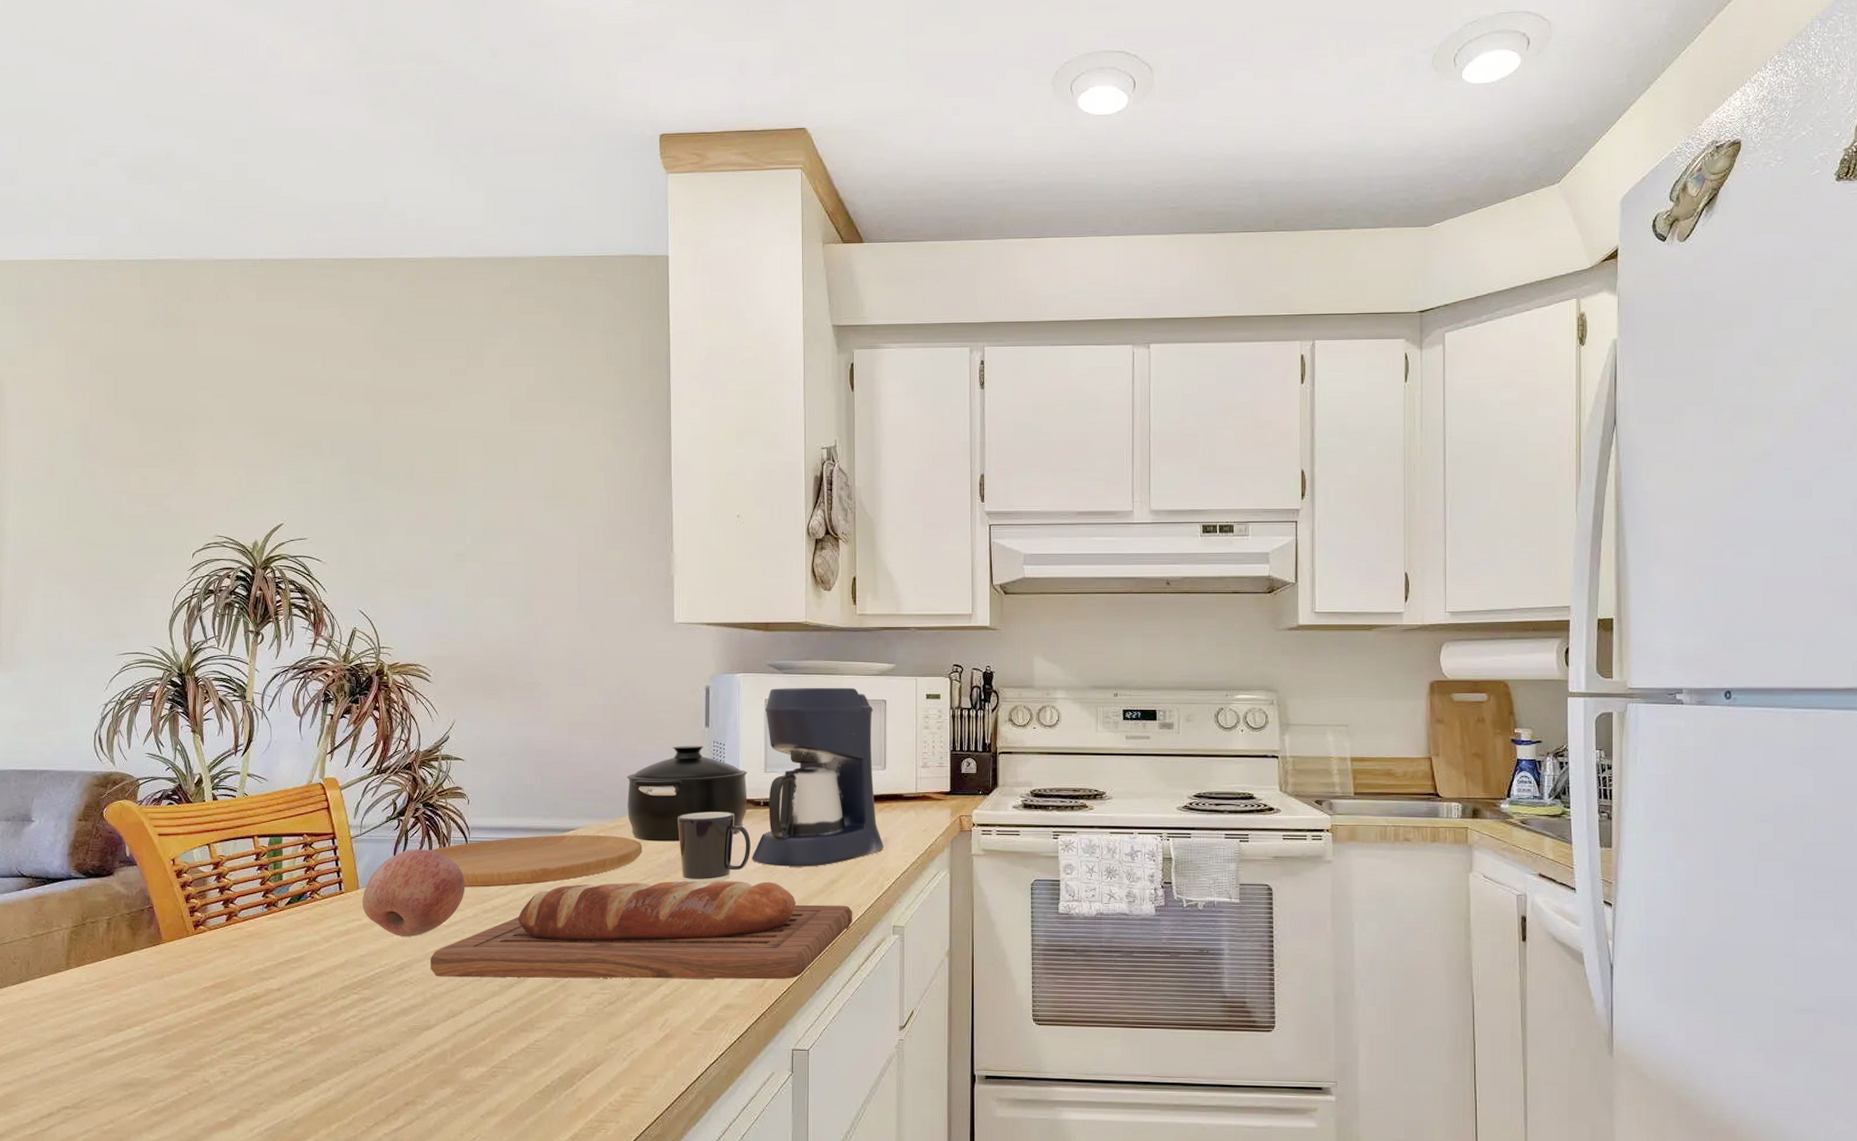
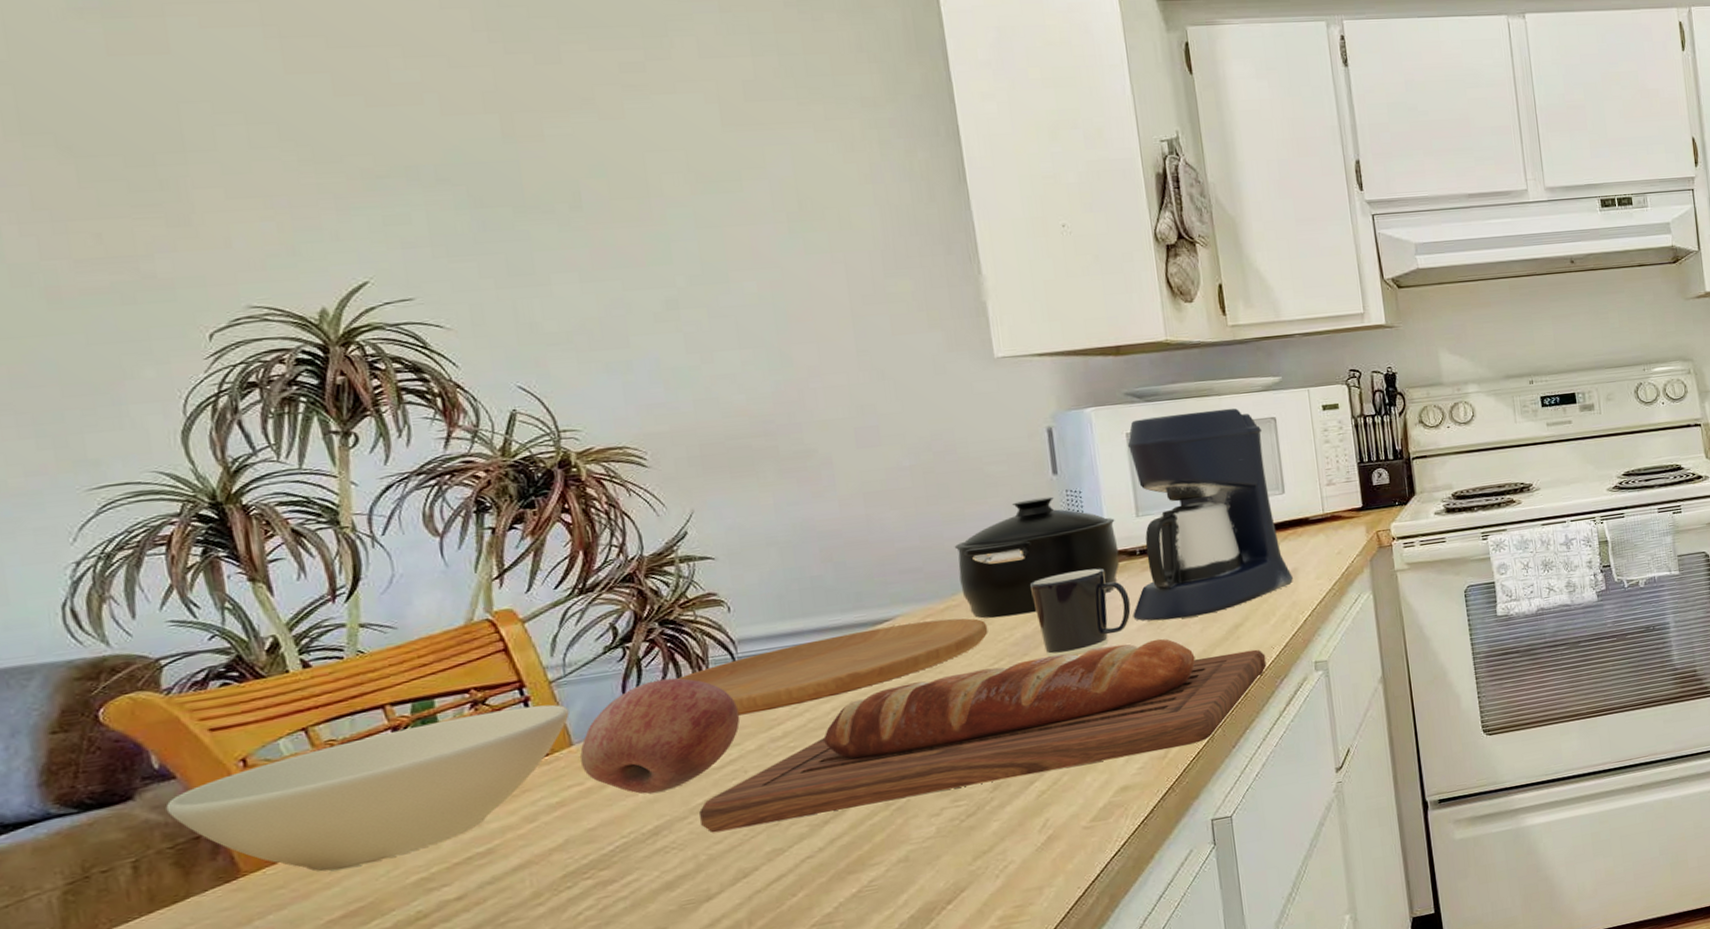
bowl: none [129,853,360,951] -> present [165,704,570,872]

